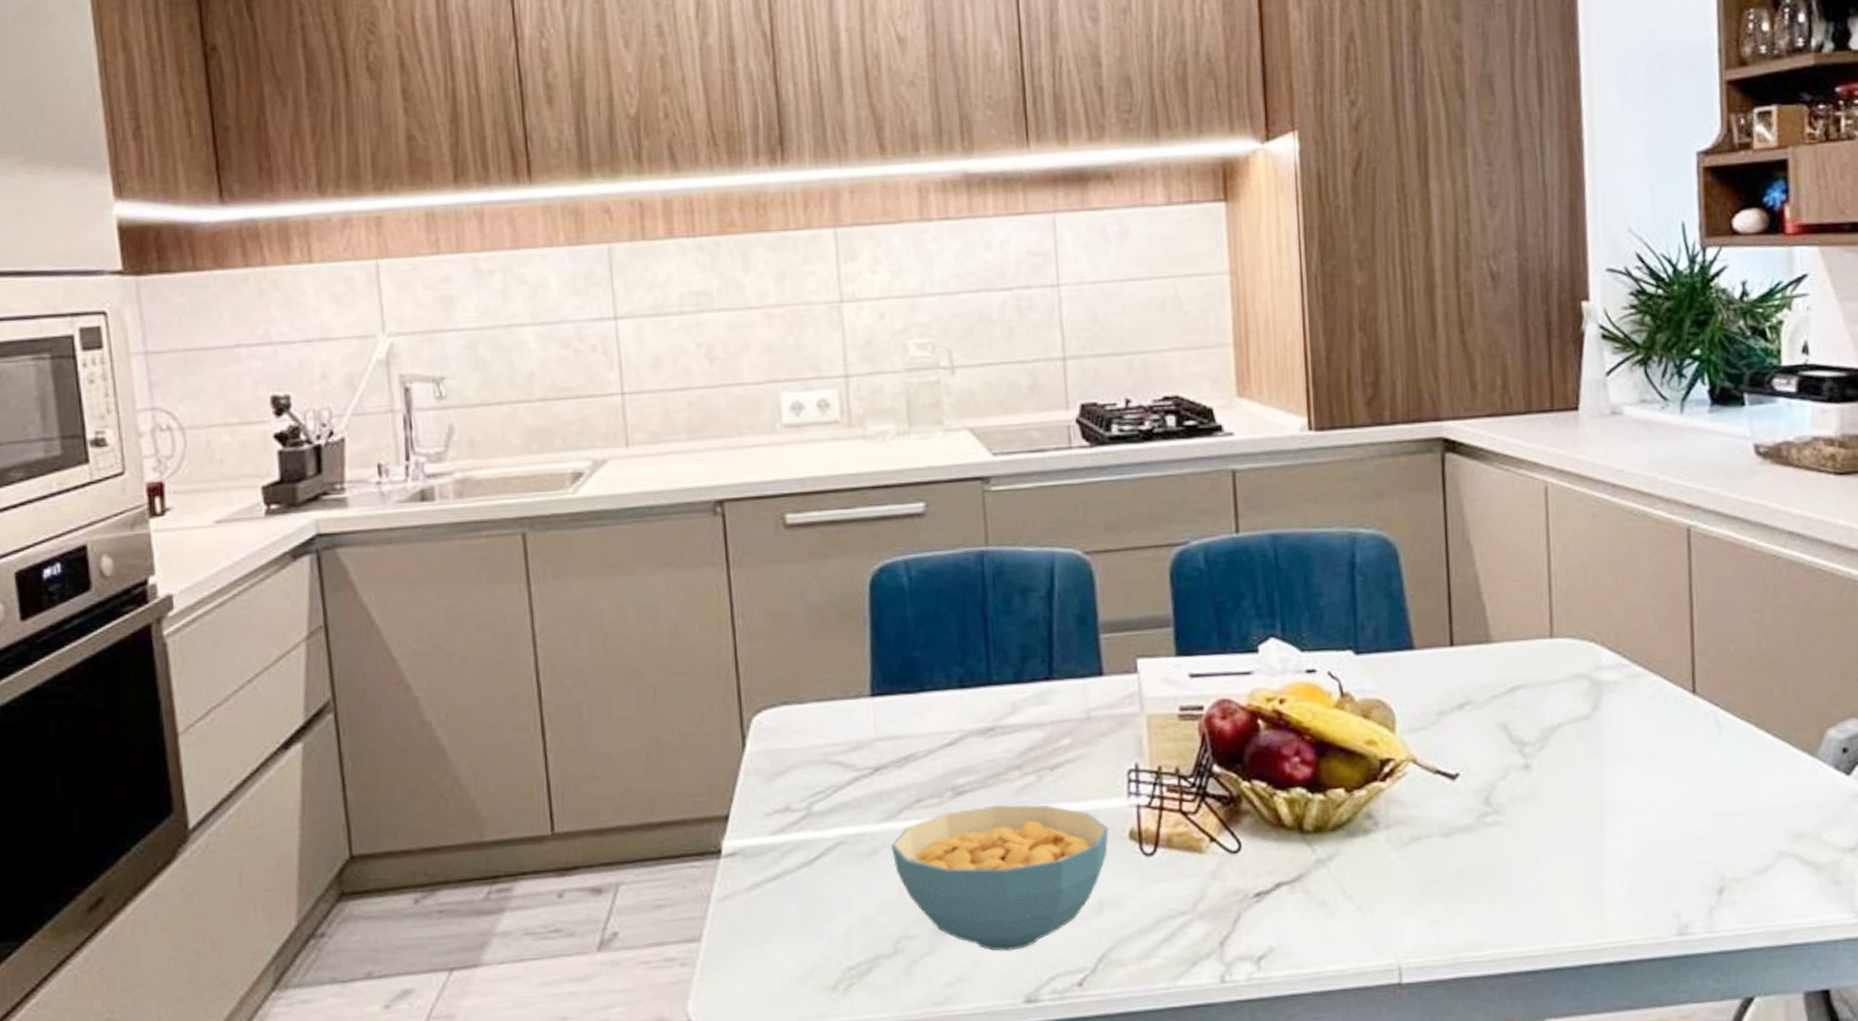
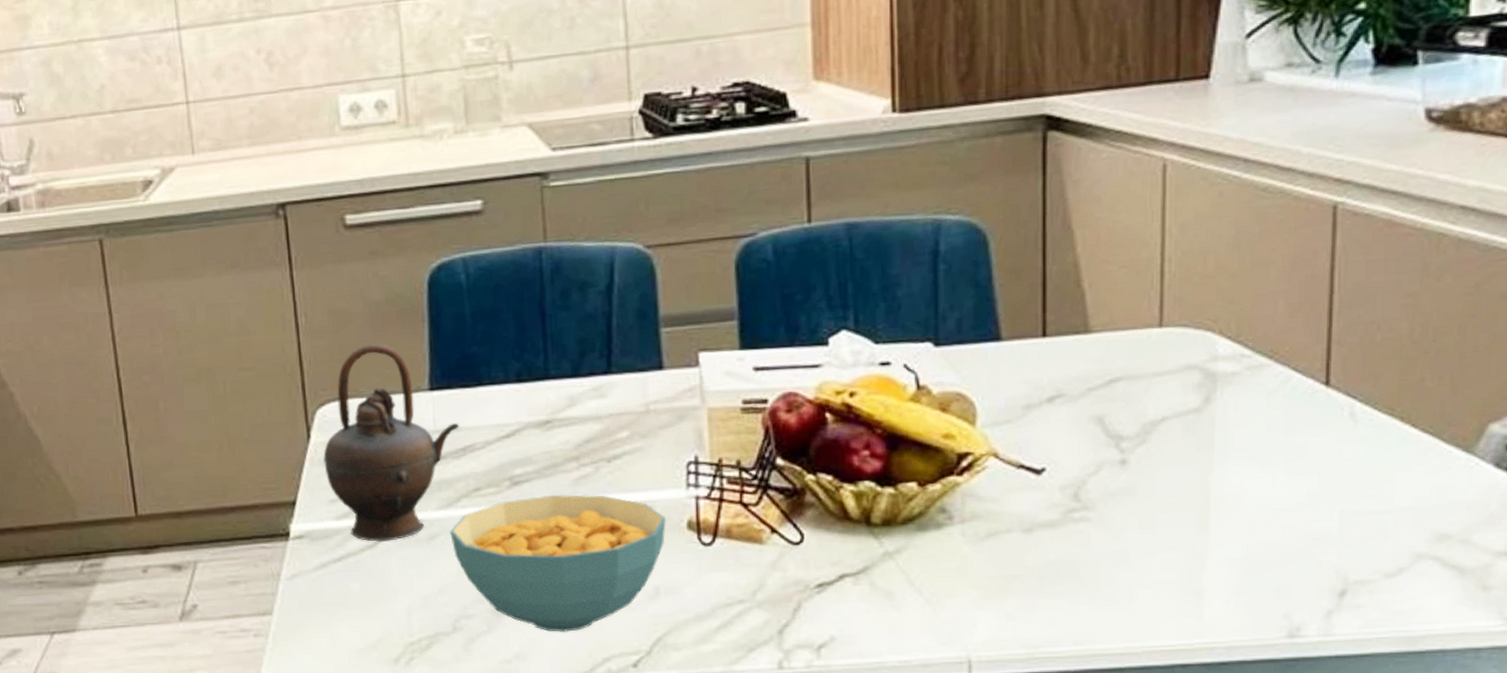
teapot: none [758,647,902,858] -> present [322,344,460,542]

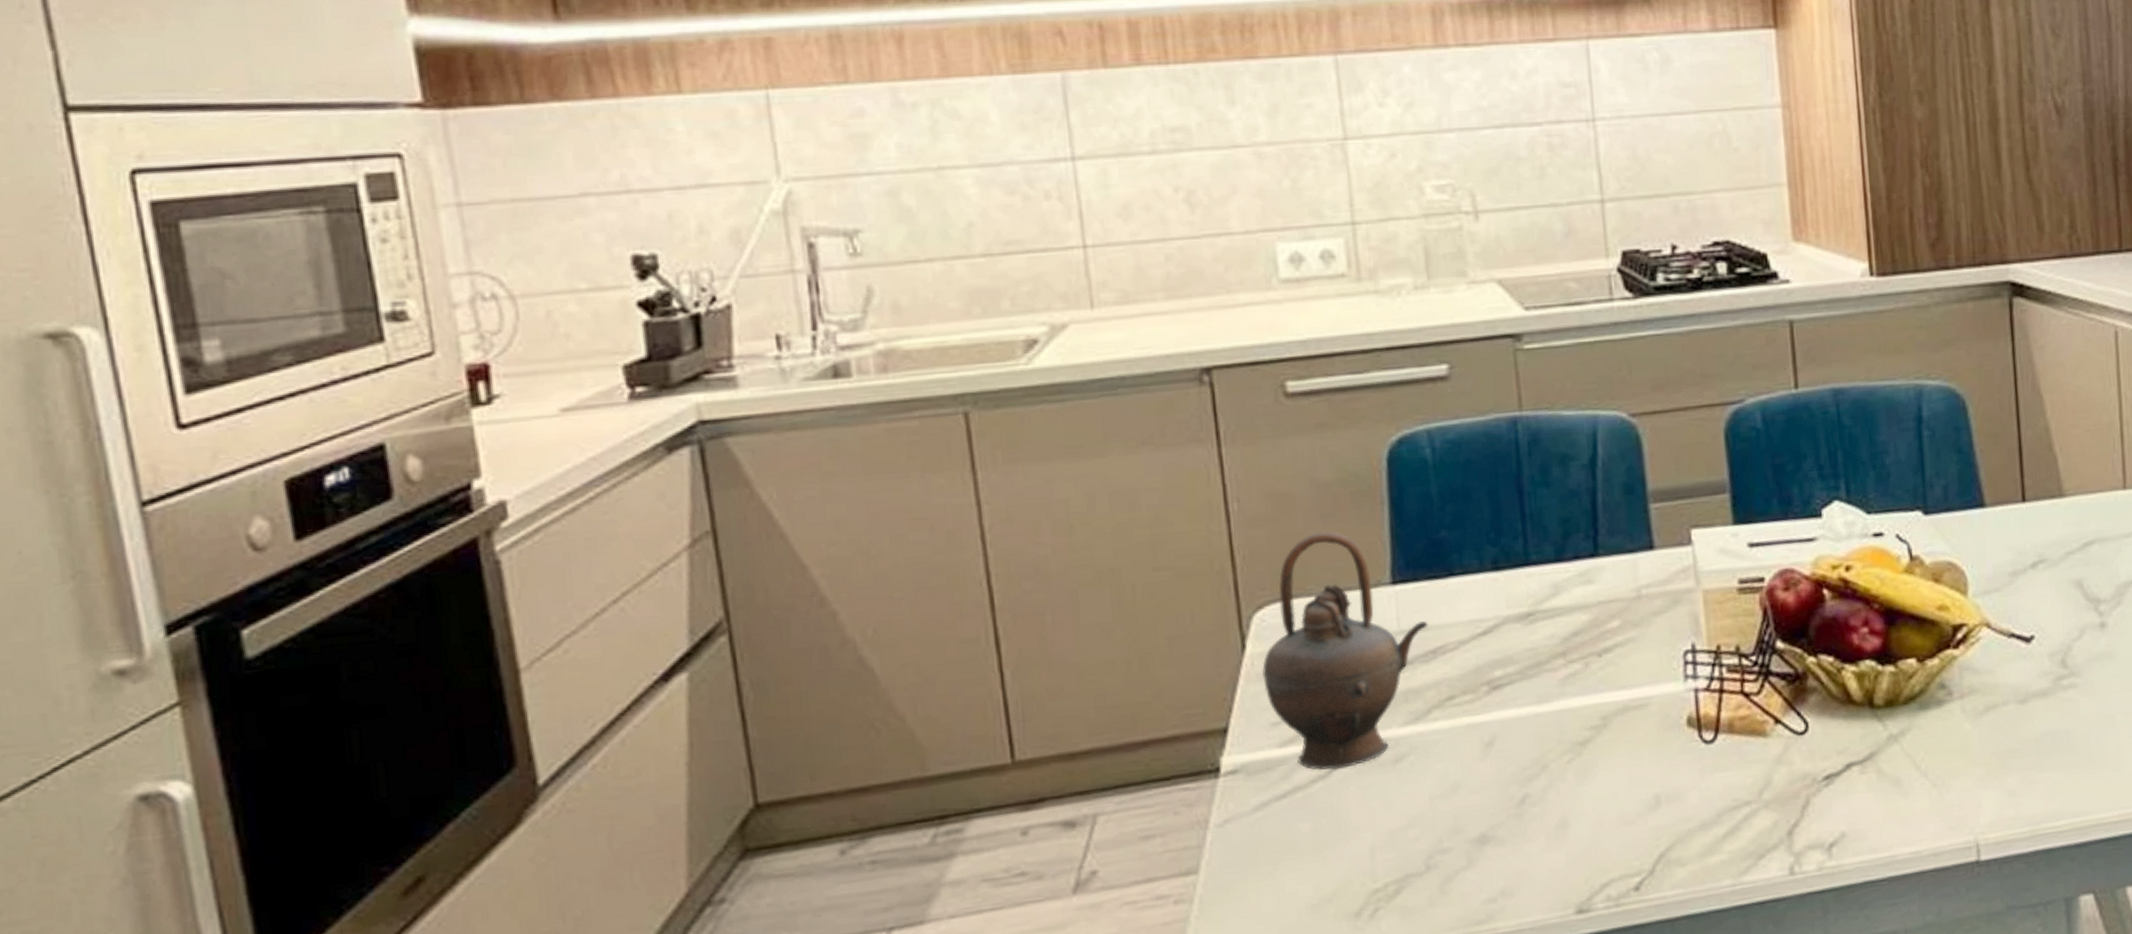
cereal bowl: present [450,494,667,633] -> none [1420,694,1665,860]

